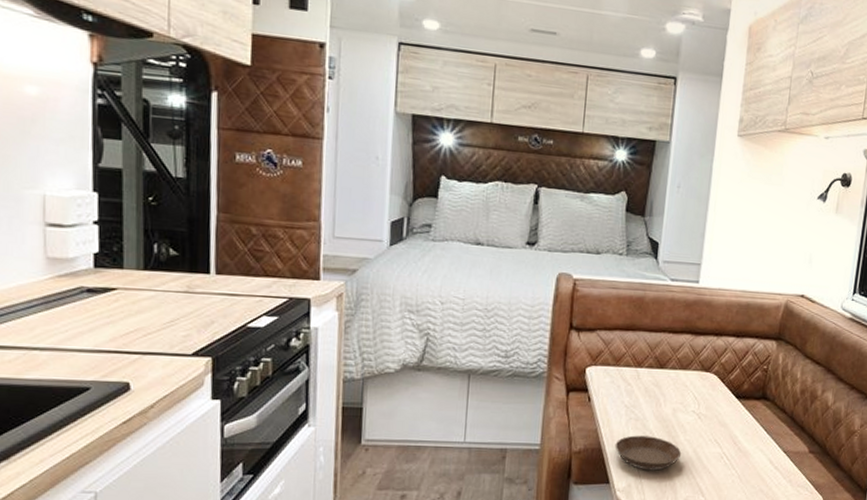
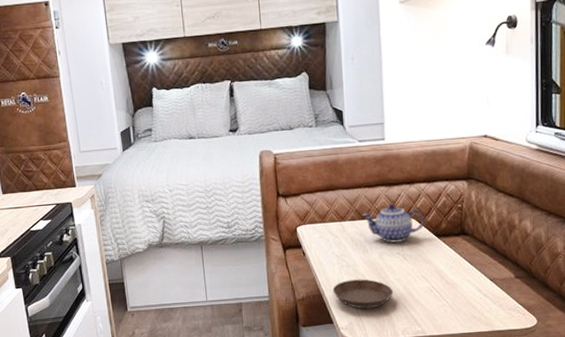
teapot: none [661,355,727,400] -> present [362,203,425,243]

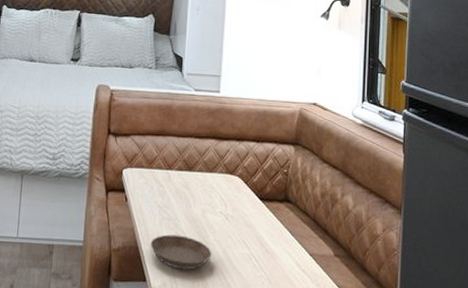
teapot: present [362,203,425,243] -> none [189,158,250,202]

